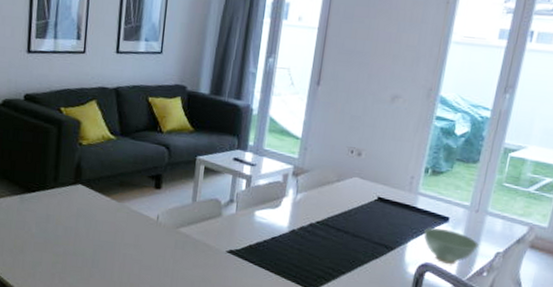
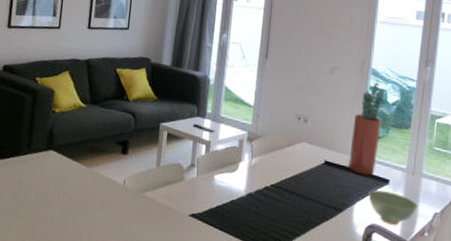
vase: none [404,107,454,214] -> present [348,78,385,176]

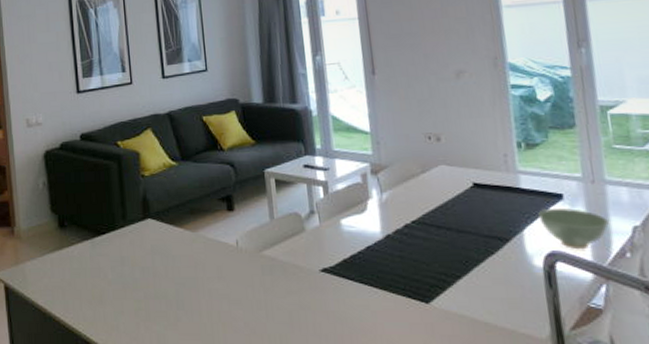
vase: present [348,78,385,176] -> none [499,74,541,193]

